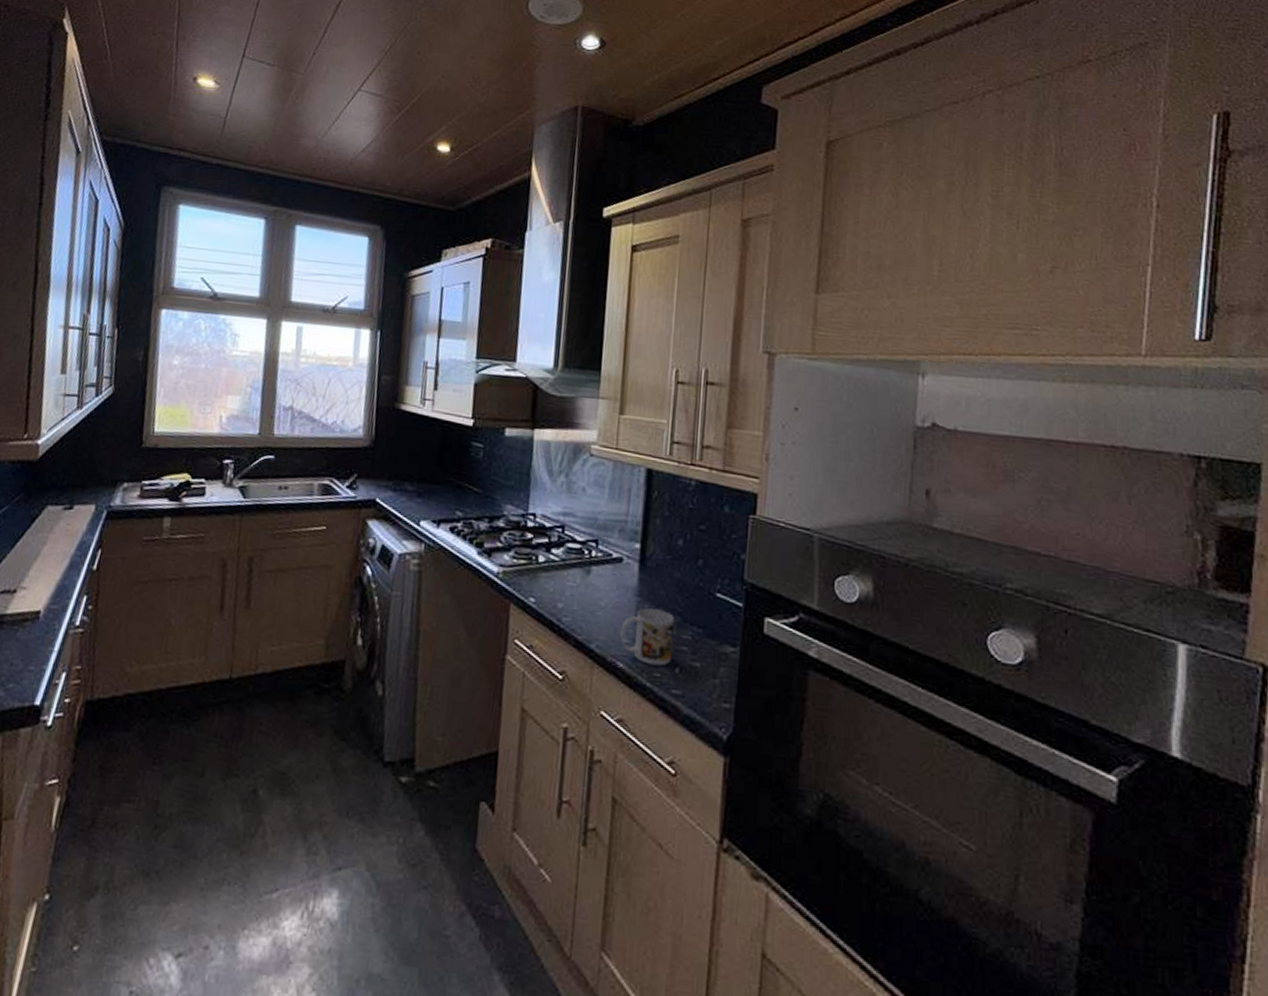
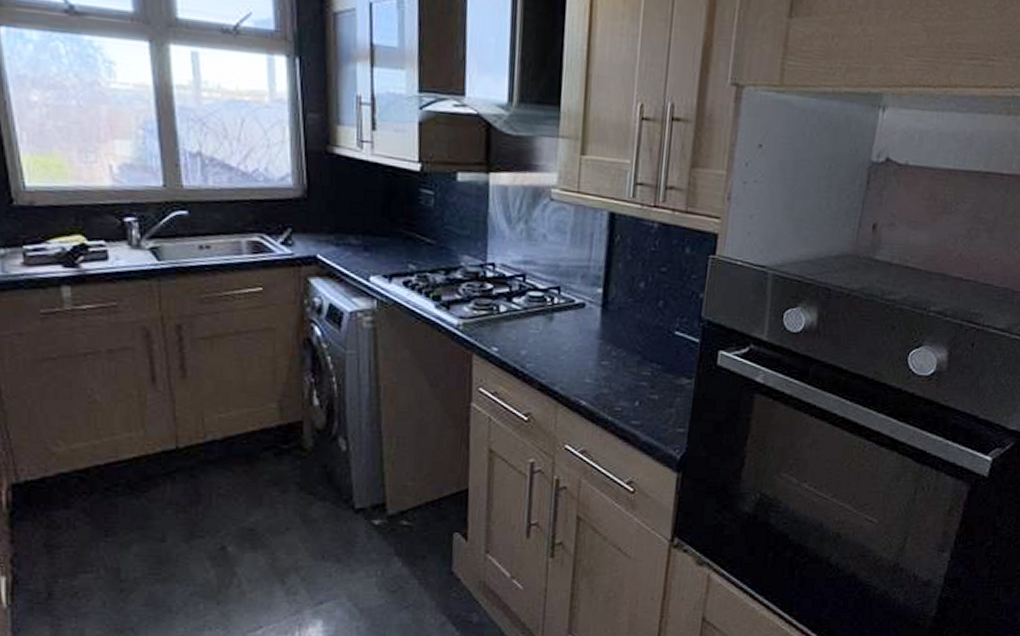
mug: present [620,608,674,666] -> none [583,349,635,401]

